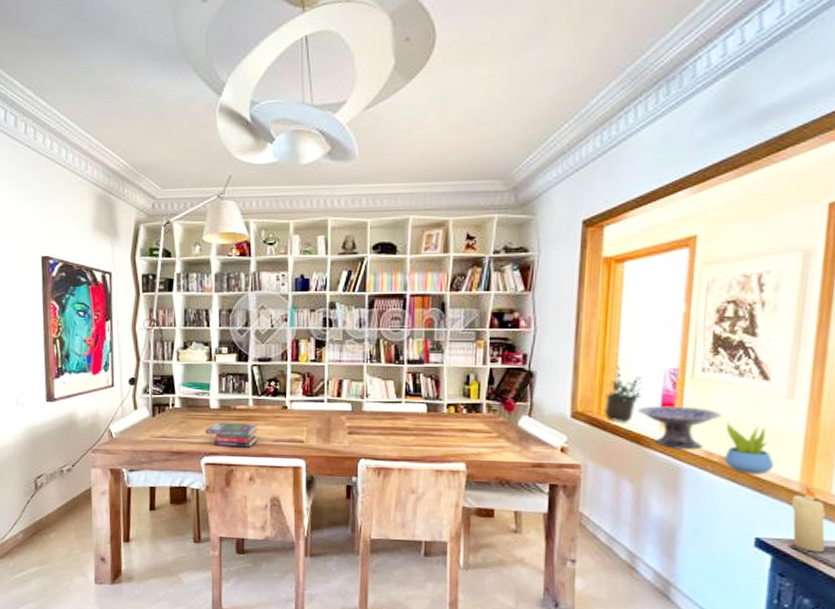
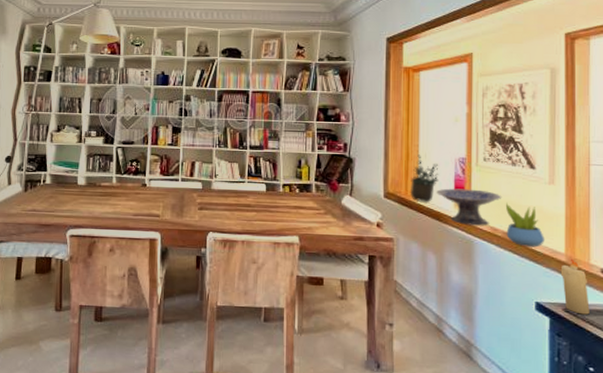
books: present [205,422,258,448] -> none [72,197,120,221]

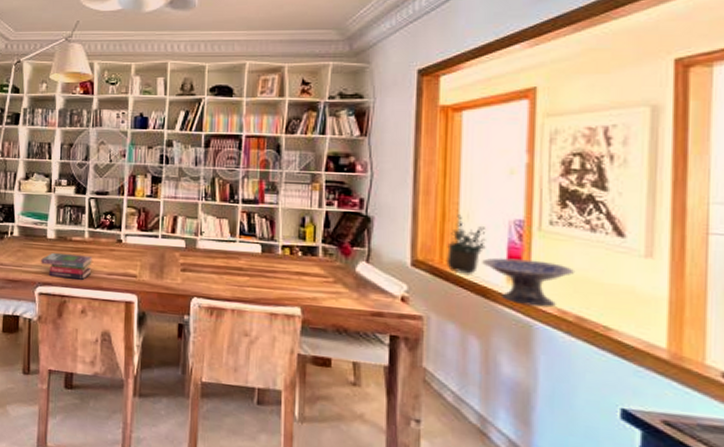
books: none [72,197,120,221] -> present [41,252,92,280]
succulent plant: present [506,203,544,248] -> none [580,279,636,339]
candle: present [560,258,590,315] -> none [659,356,703,432]

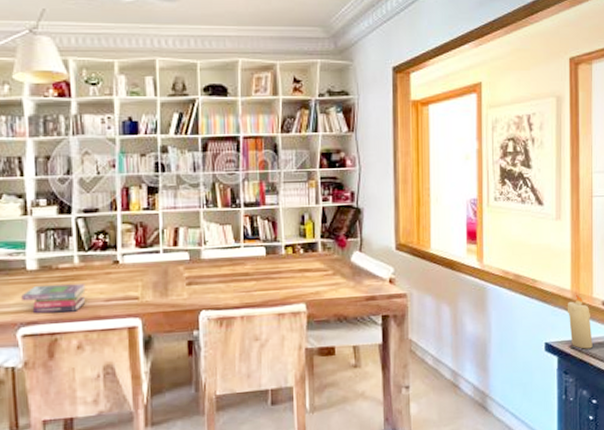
potted plant: present [445,214,486,276] -> none [421,199,451,252]
decorative bowl: present [482,257,576,308] -> none [449,232,513,272]
candle: none [659,356,703,432] -> present [567,294,593,349]

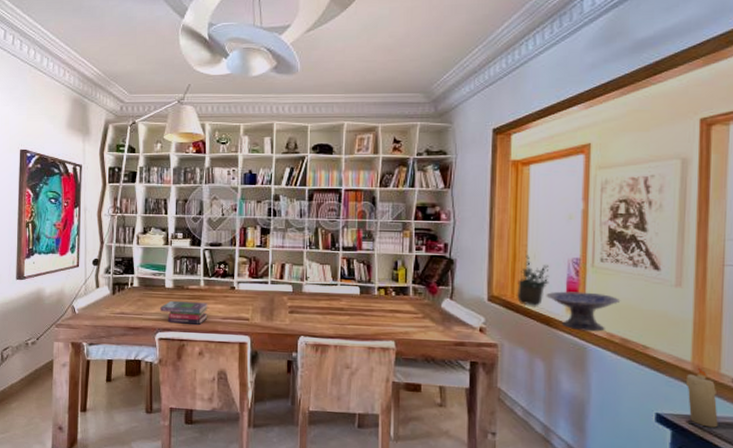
potted plant: none [421,199,451,252] -> present [516,255,549,308]
decorative bowl: none [449,232,513,272] -> present [546,291,621,332]

